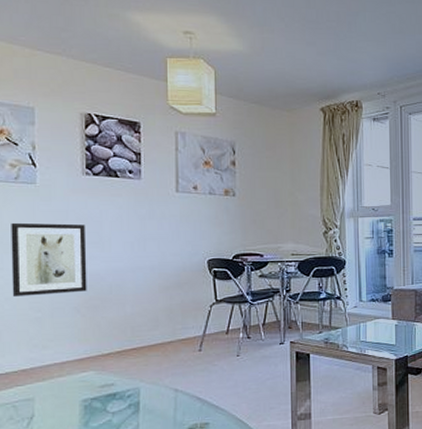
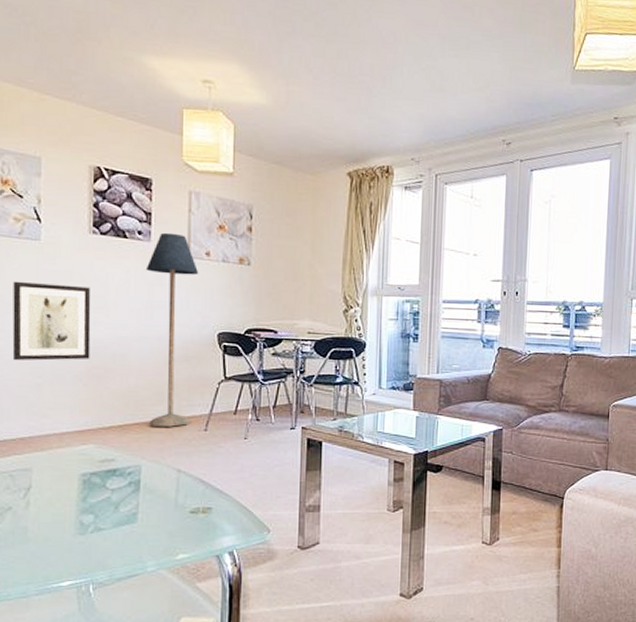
floor lamp: none [137,170,188,350] -> present [145,232,199,427]

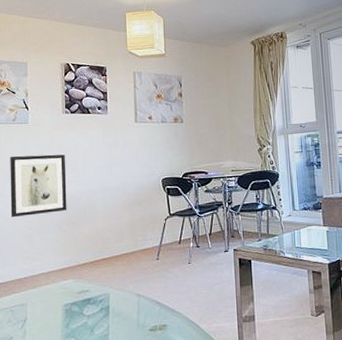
floor lamp: present [145,232,199,427] -> none [105,105,146,260]

